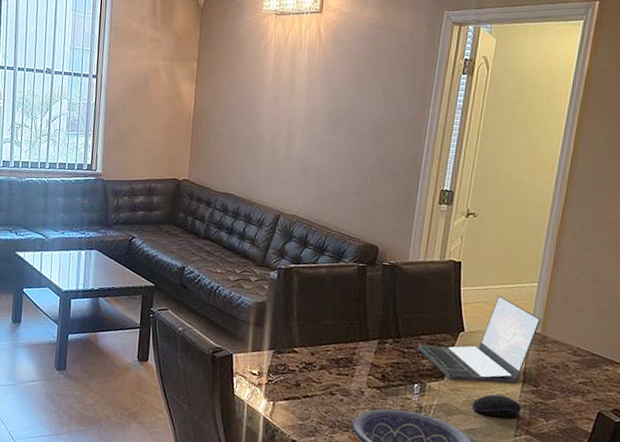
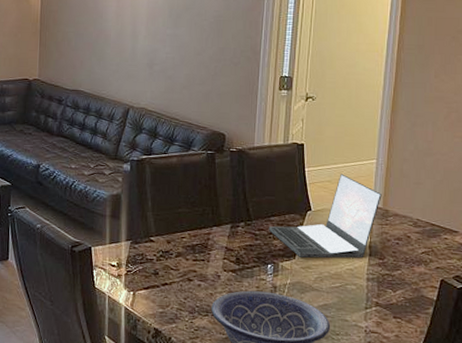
computer mouse: present [472,394,521,419] -> none [323,269,369,292]

